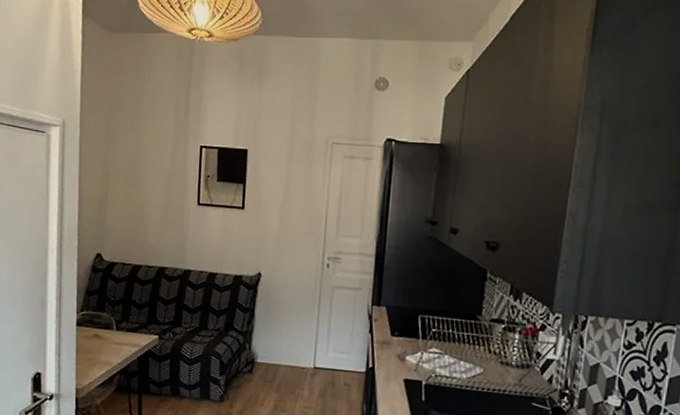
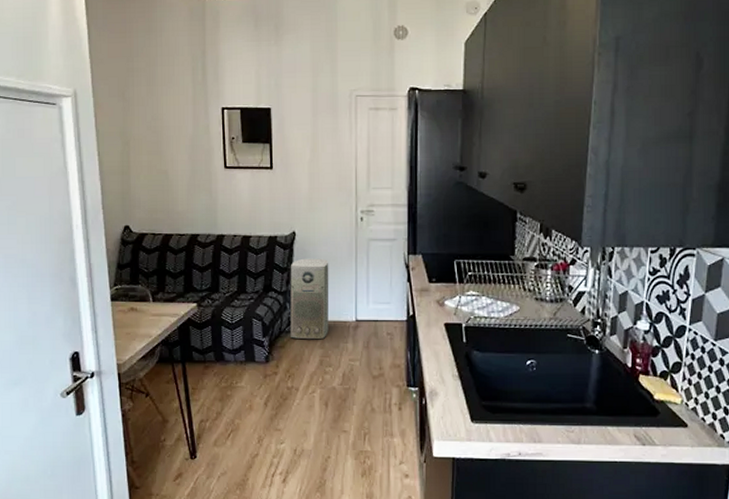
air purifier: none [247,300,292,384] -> present [290,258,329,340]

